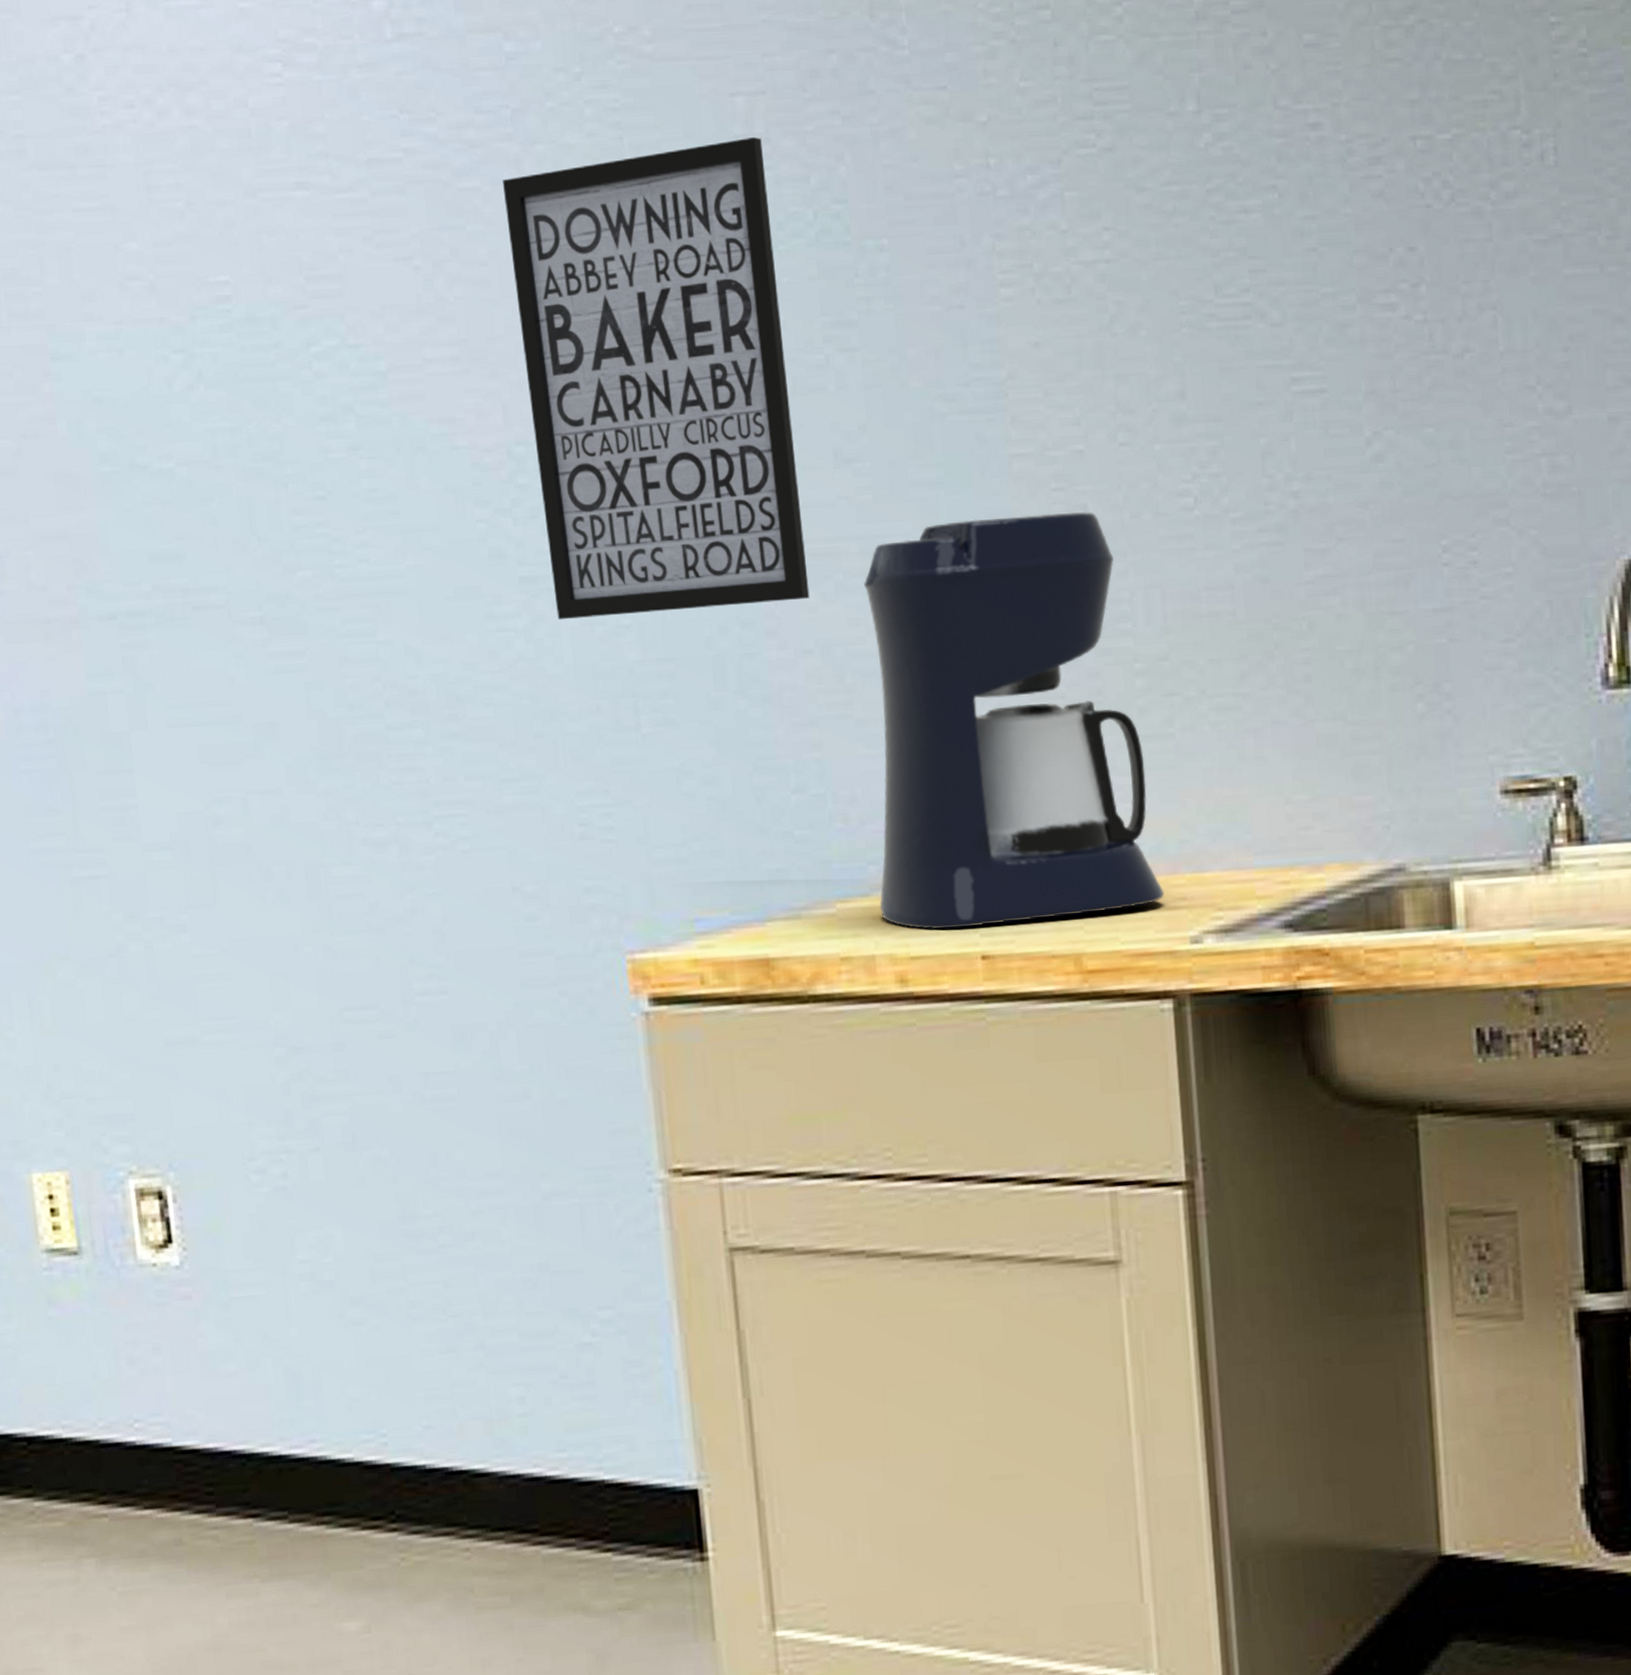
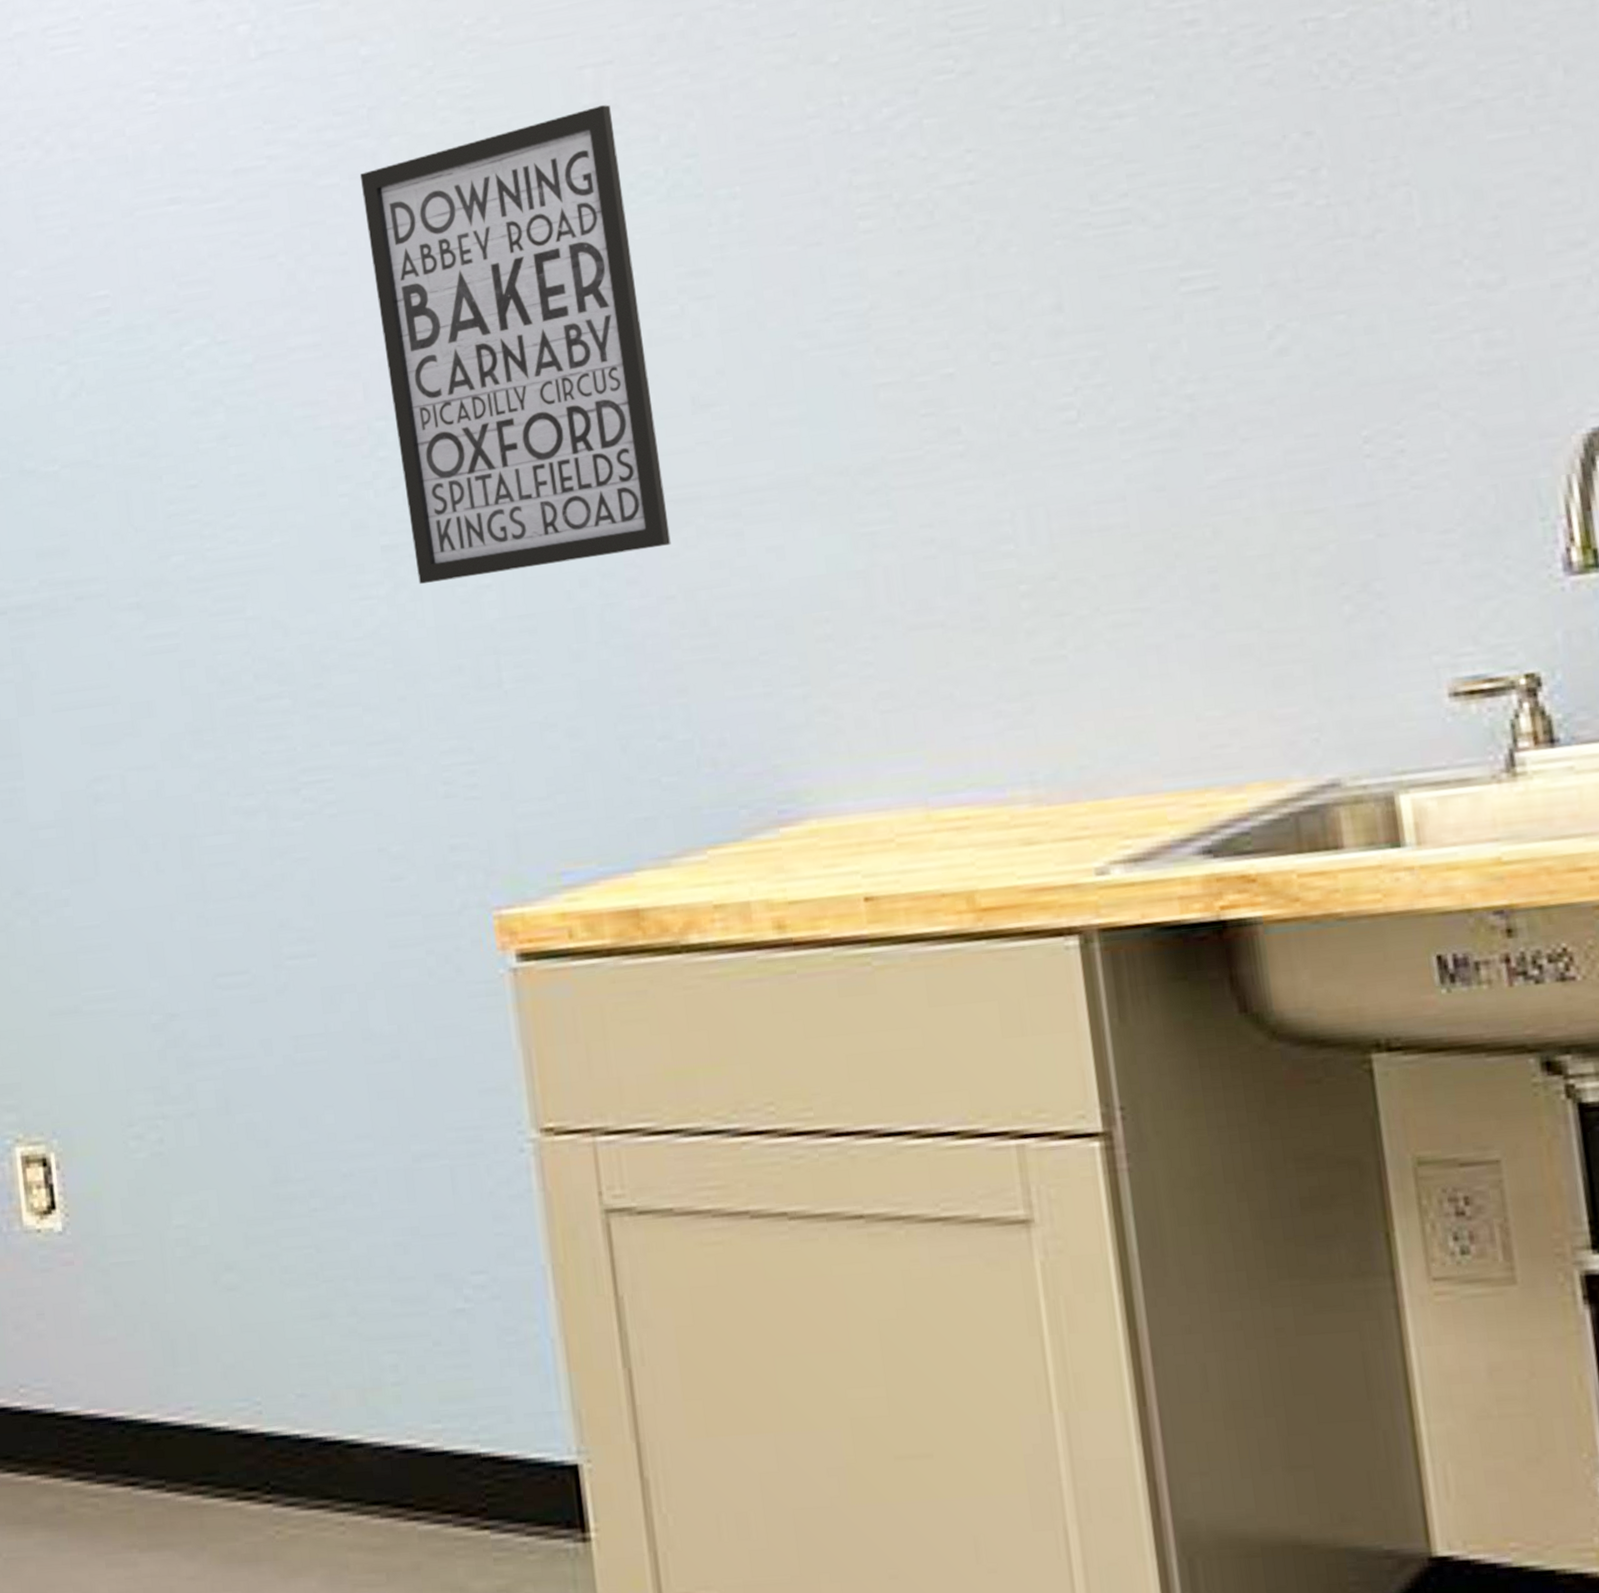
coffee maker: present [864,512,1164,930] -> none [726,434,1064,873]

